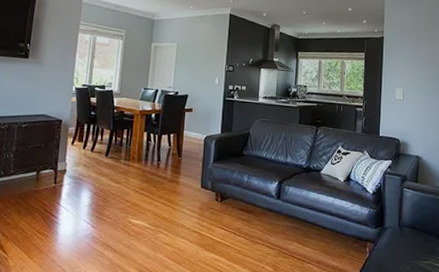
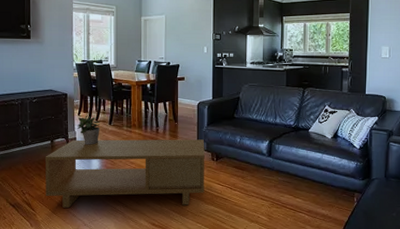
coffee table: none [22,172,209,252] -> present [45,139,205,208]
potted plant: none [69,145,96,179] -> present [77,115,101,145]

